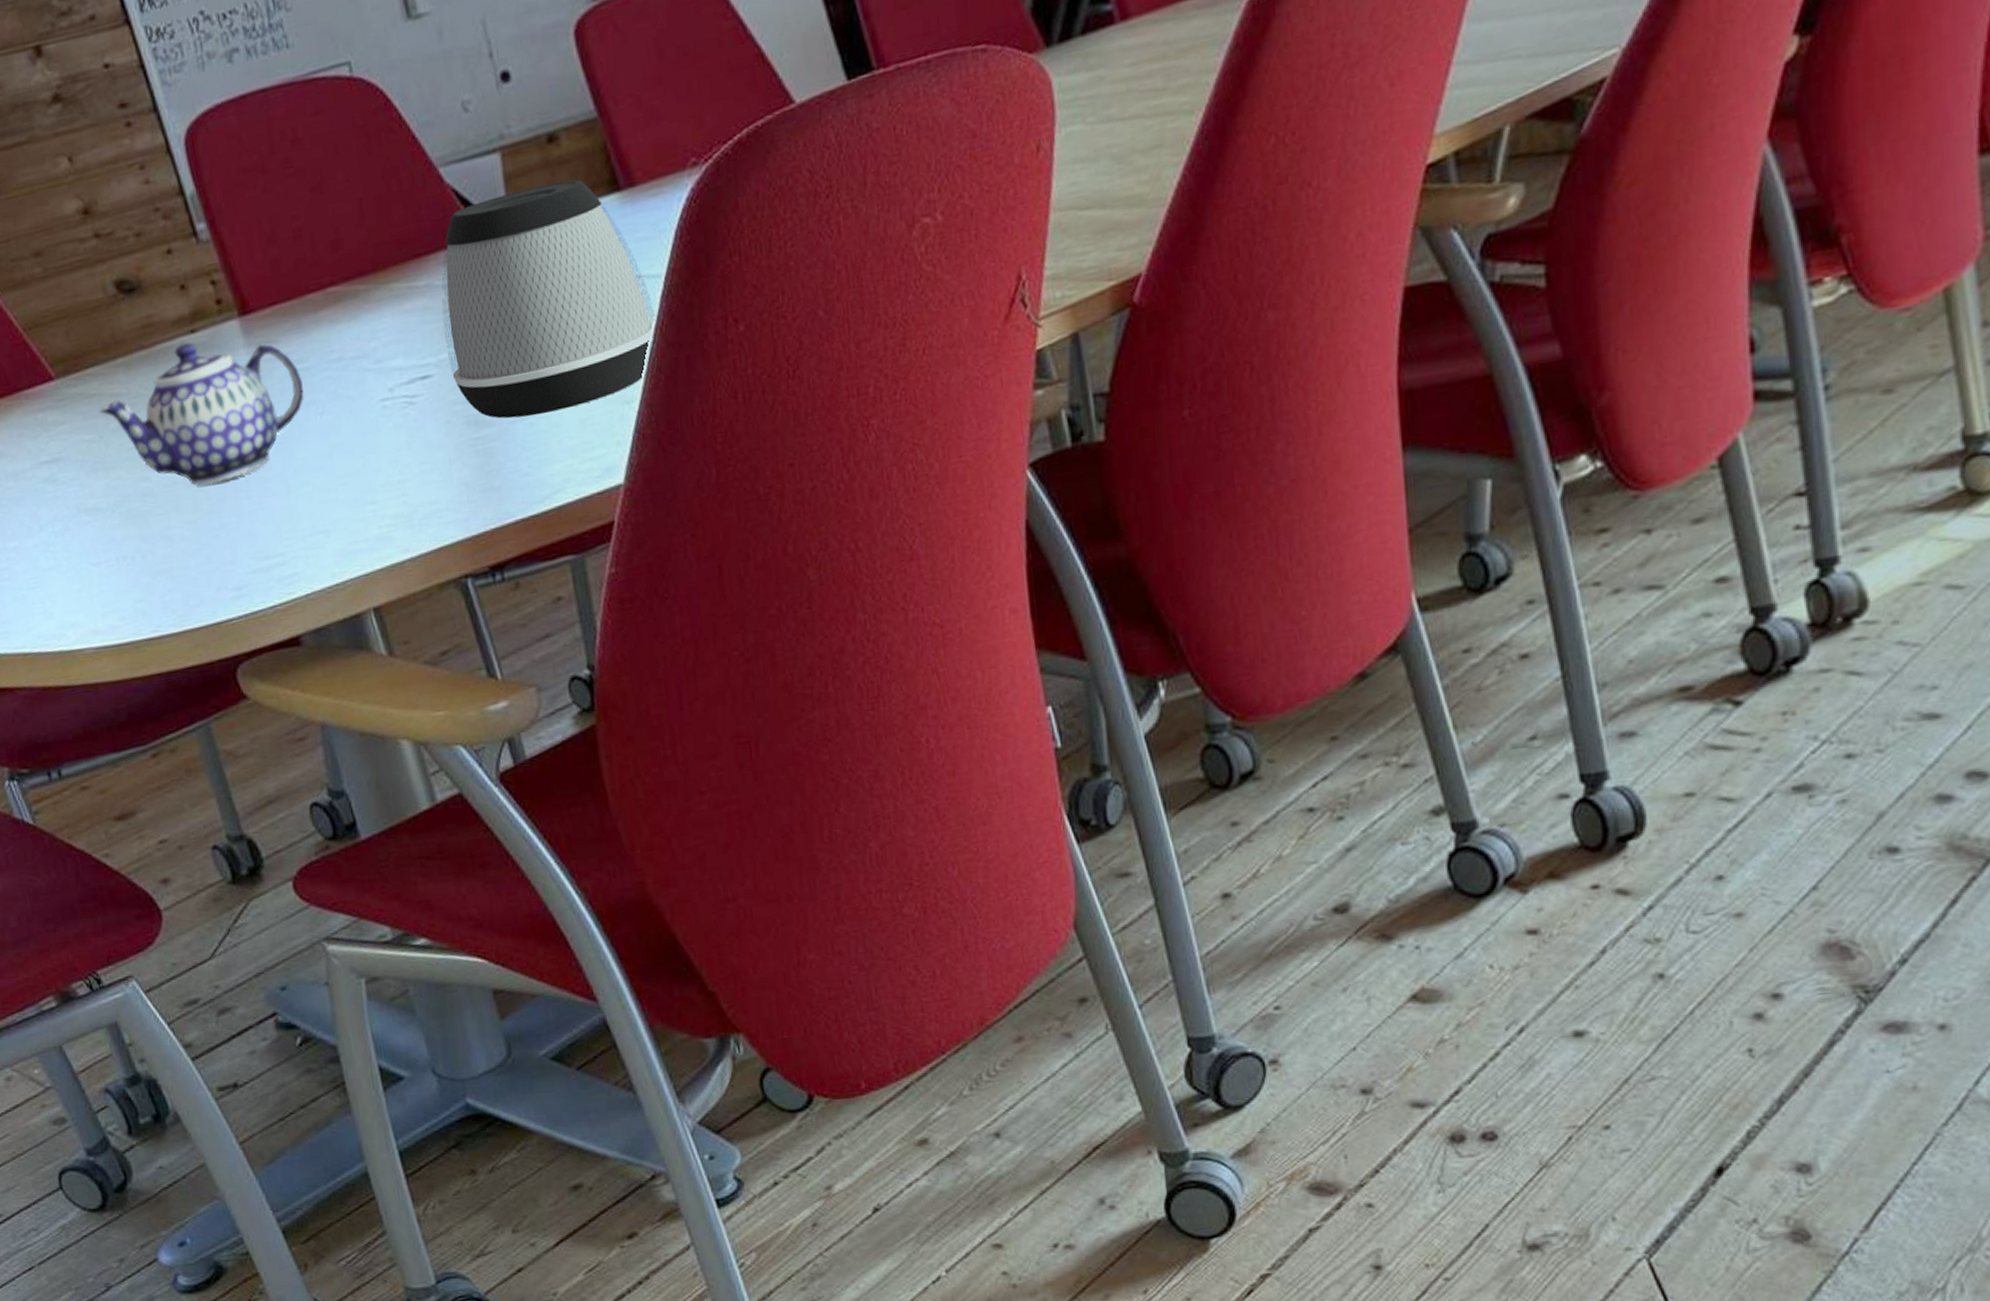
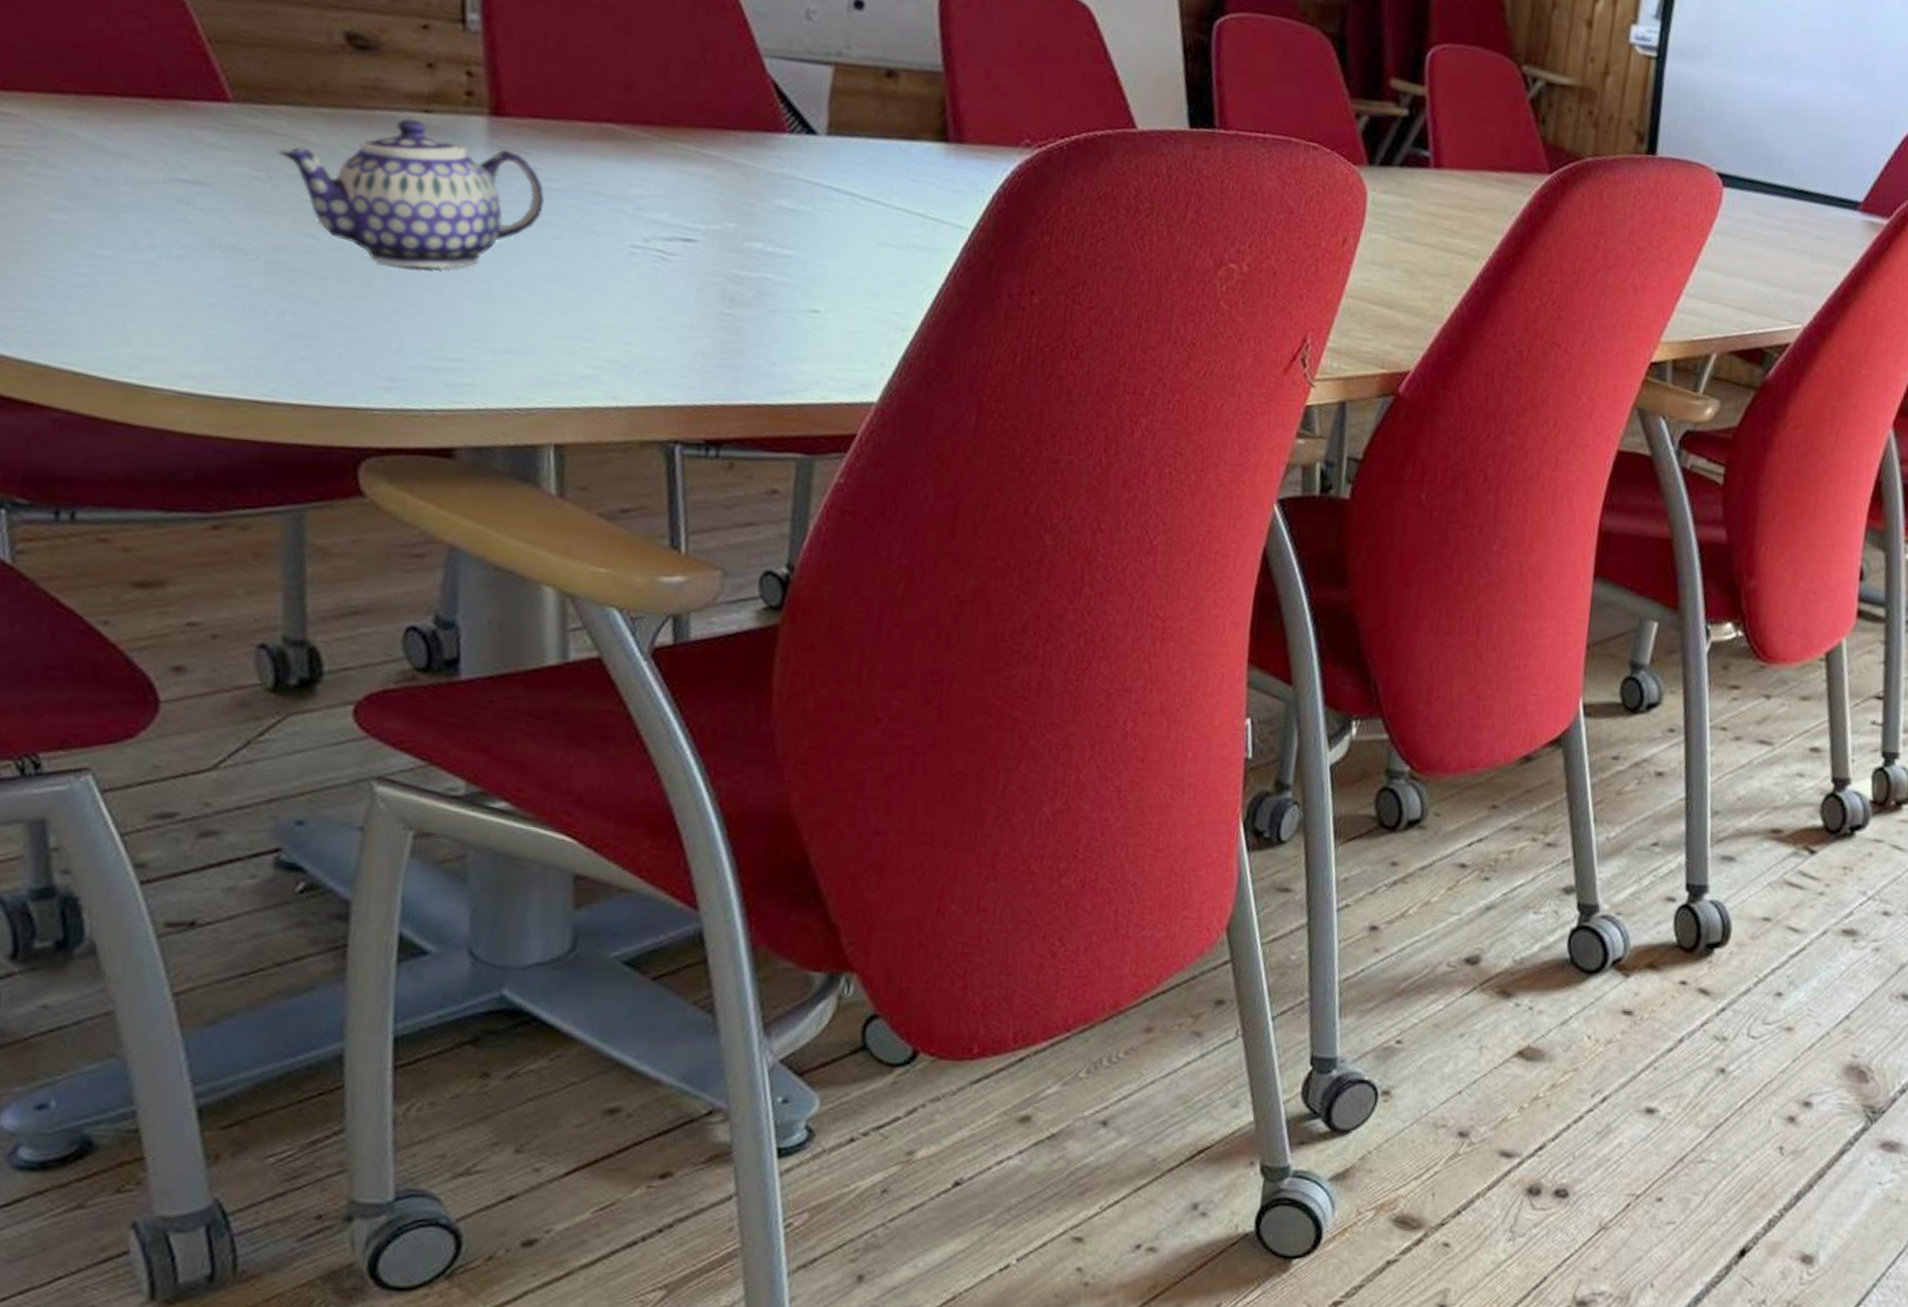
speaker: present [442,179,657,419] -> none [719,101,953,319]

